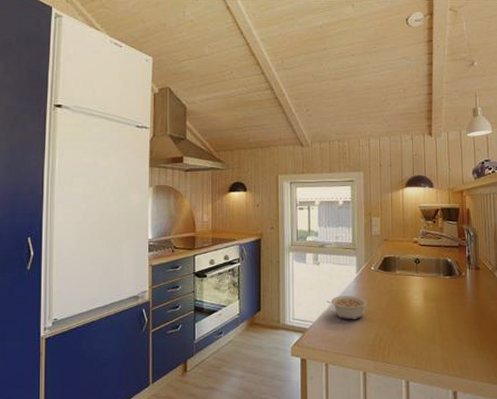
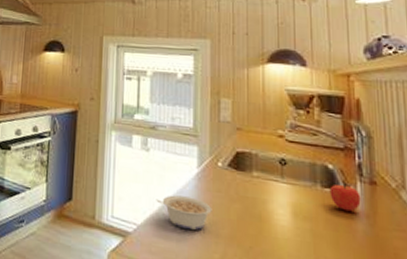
fruit: none [449,271,469,291] -> present [329,183,361,212]

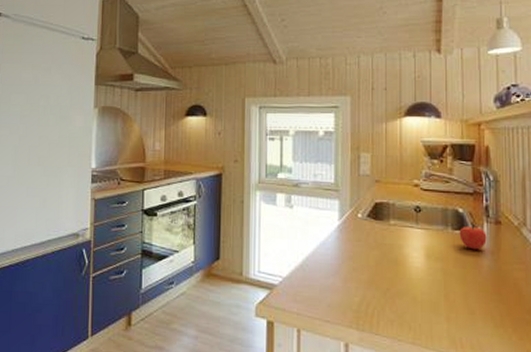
legume: present [156,195,212,231] -> none [300,247,353,279]

